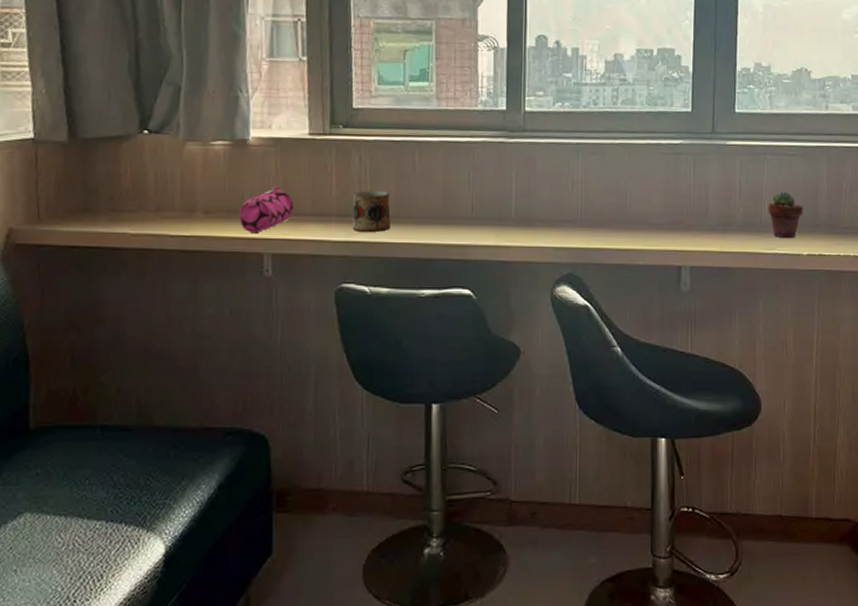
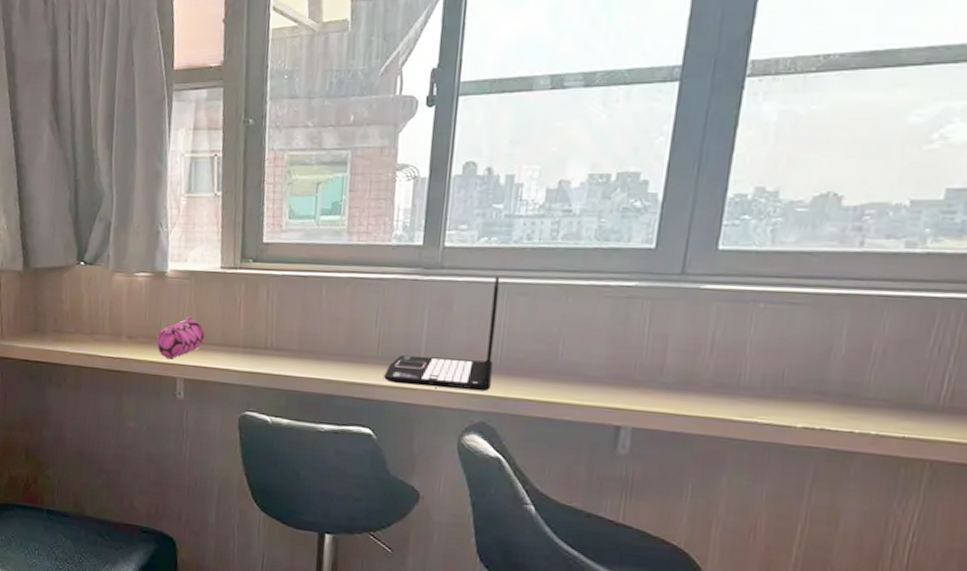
mug: present [352,190,391,232] -> none [257,324,295,365]
laptop: none [479,138,575,244] -> present [384,276,500,392]
potted succulent: present [768,192,803,238] -> none [750,348,805,406]

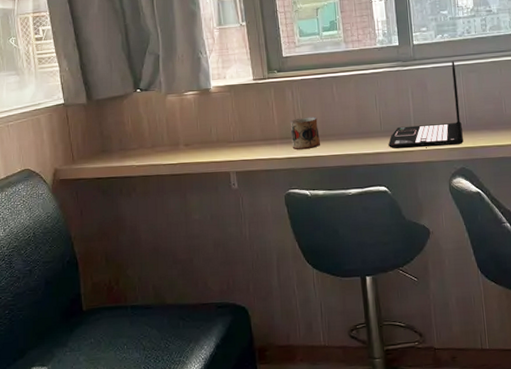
pencil case: present [157,316,205,359] -> none [210,121,248,158]
mug: none [257,324,295,365] -> present [290,117,320,149]

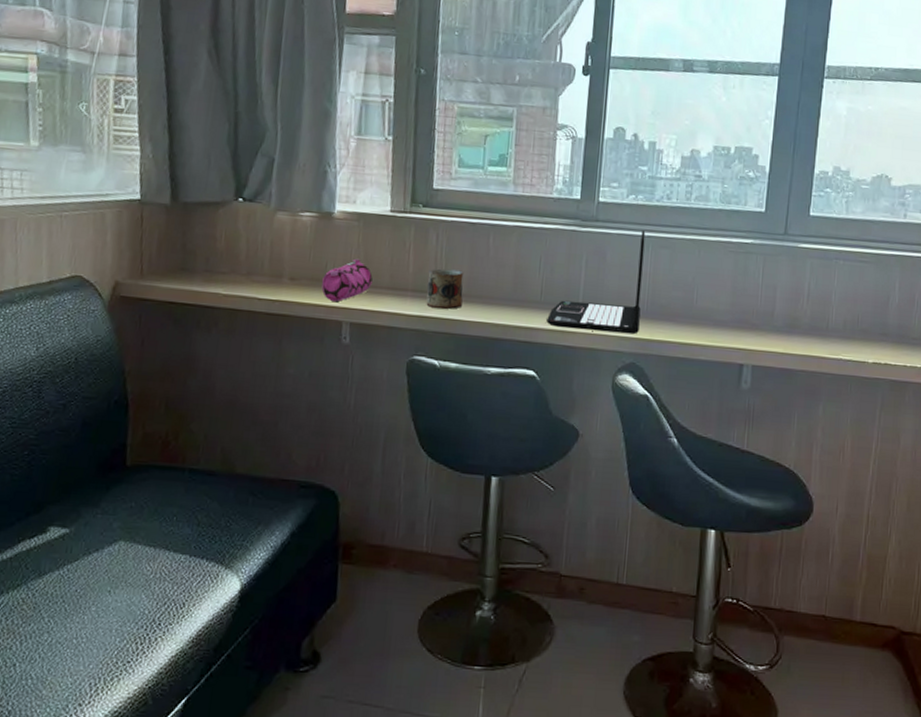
pencil case: none [210,121,248,158] -> present [321,258,373,303]

